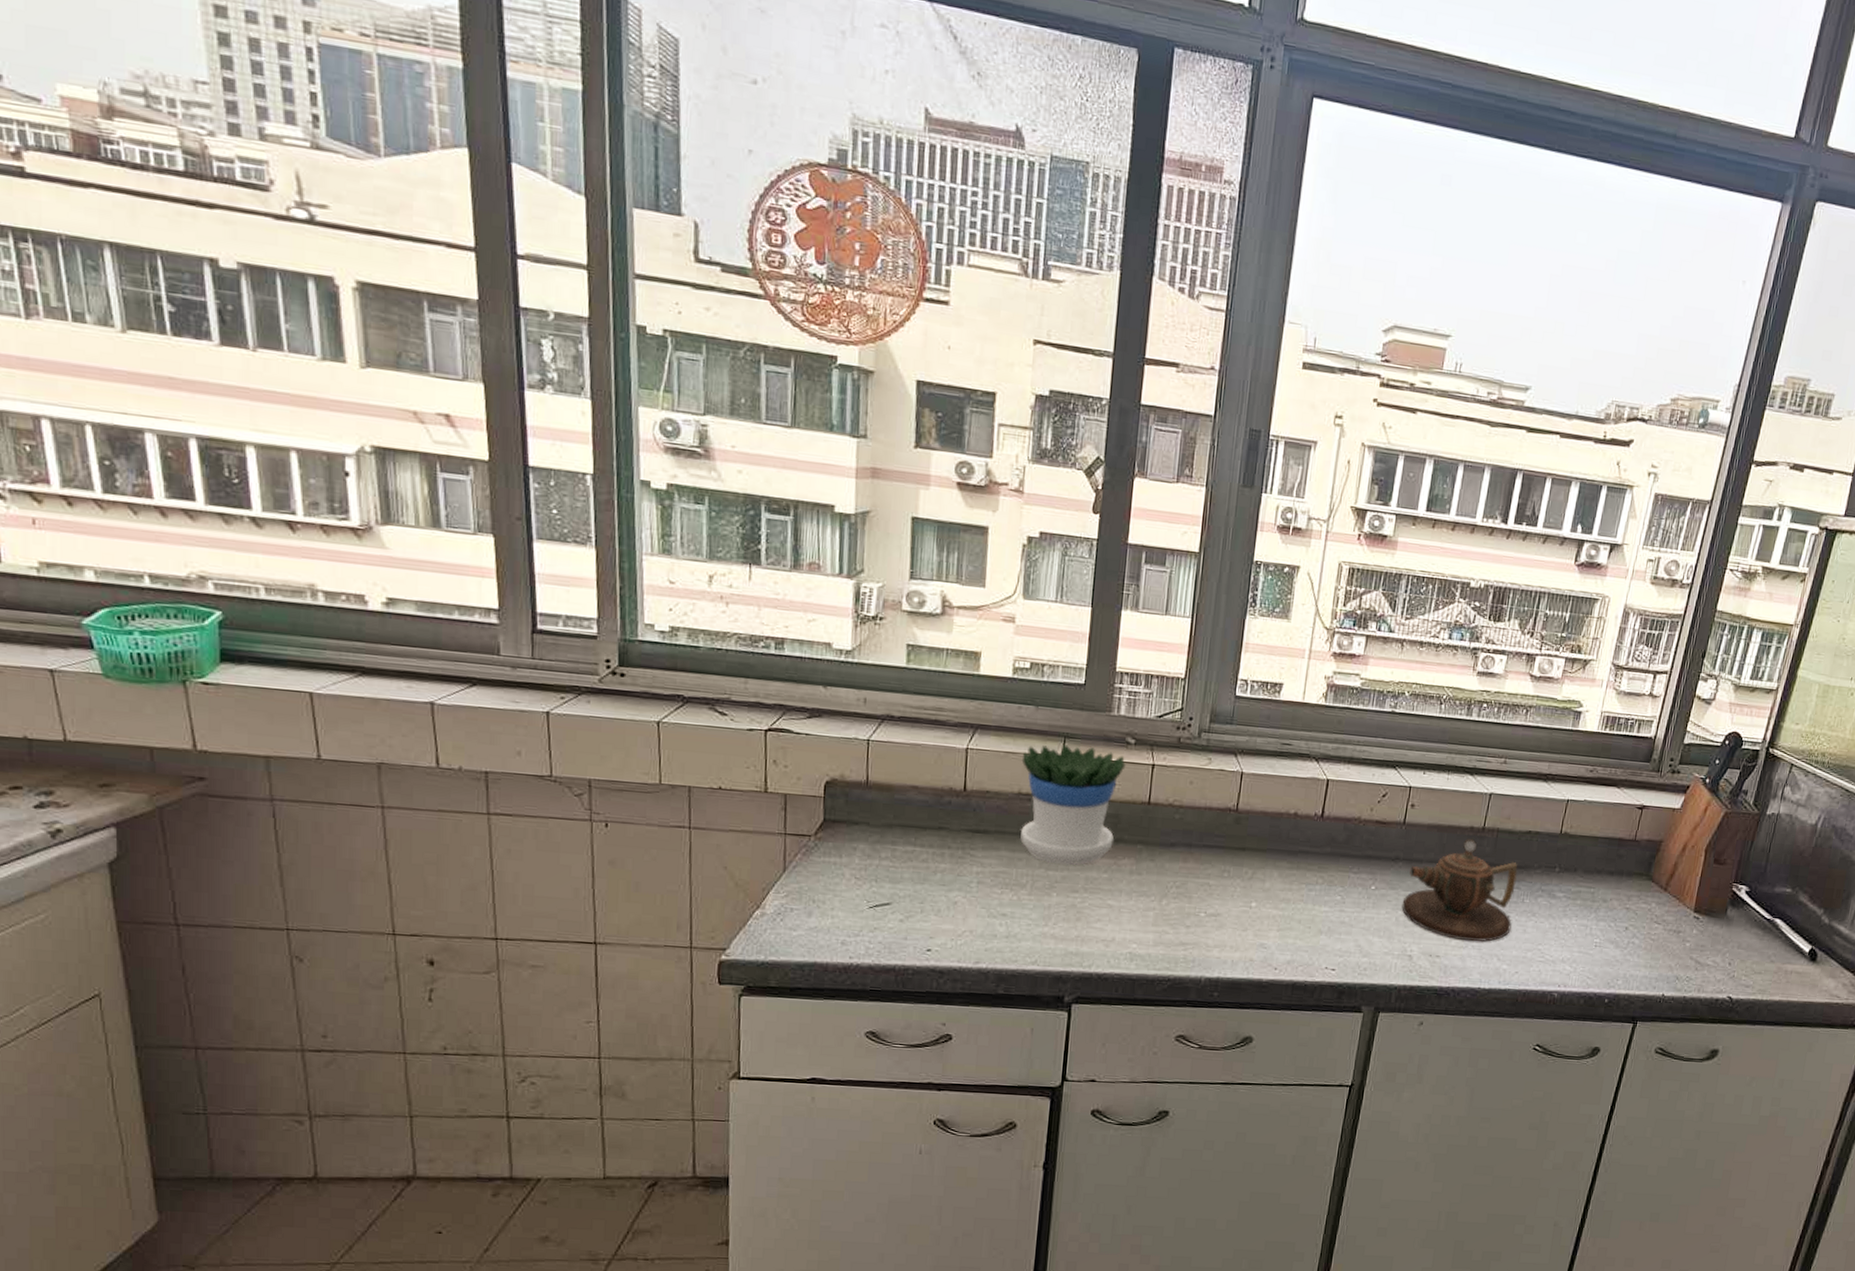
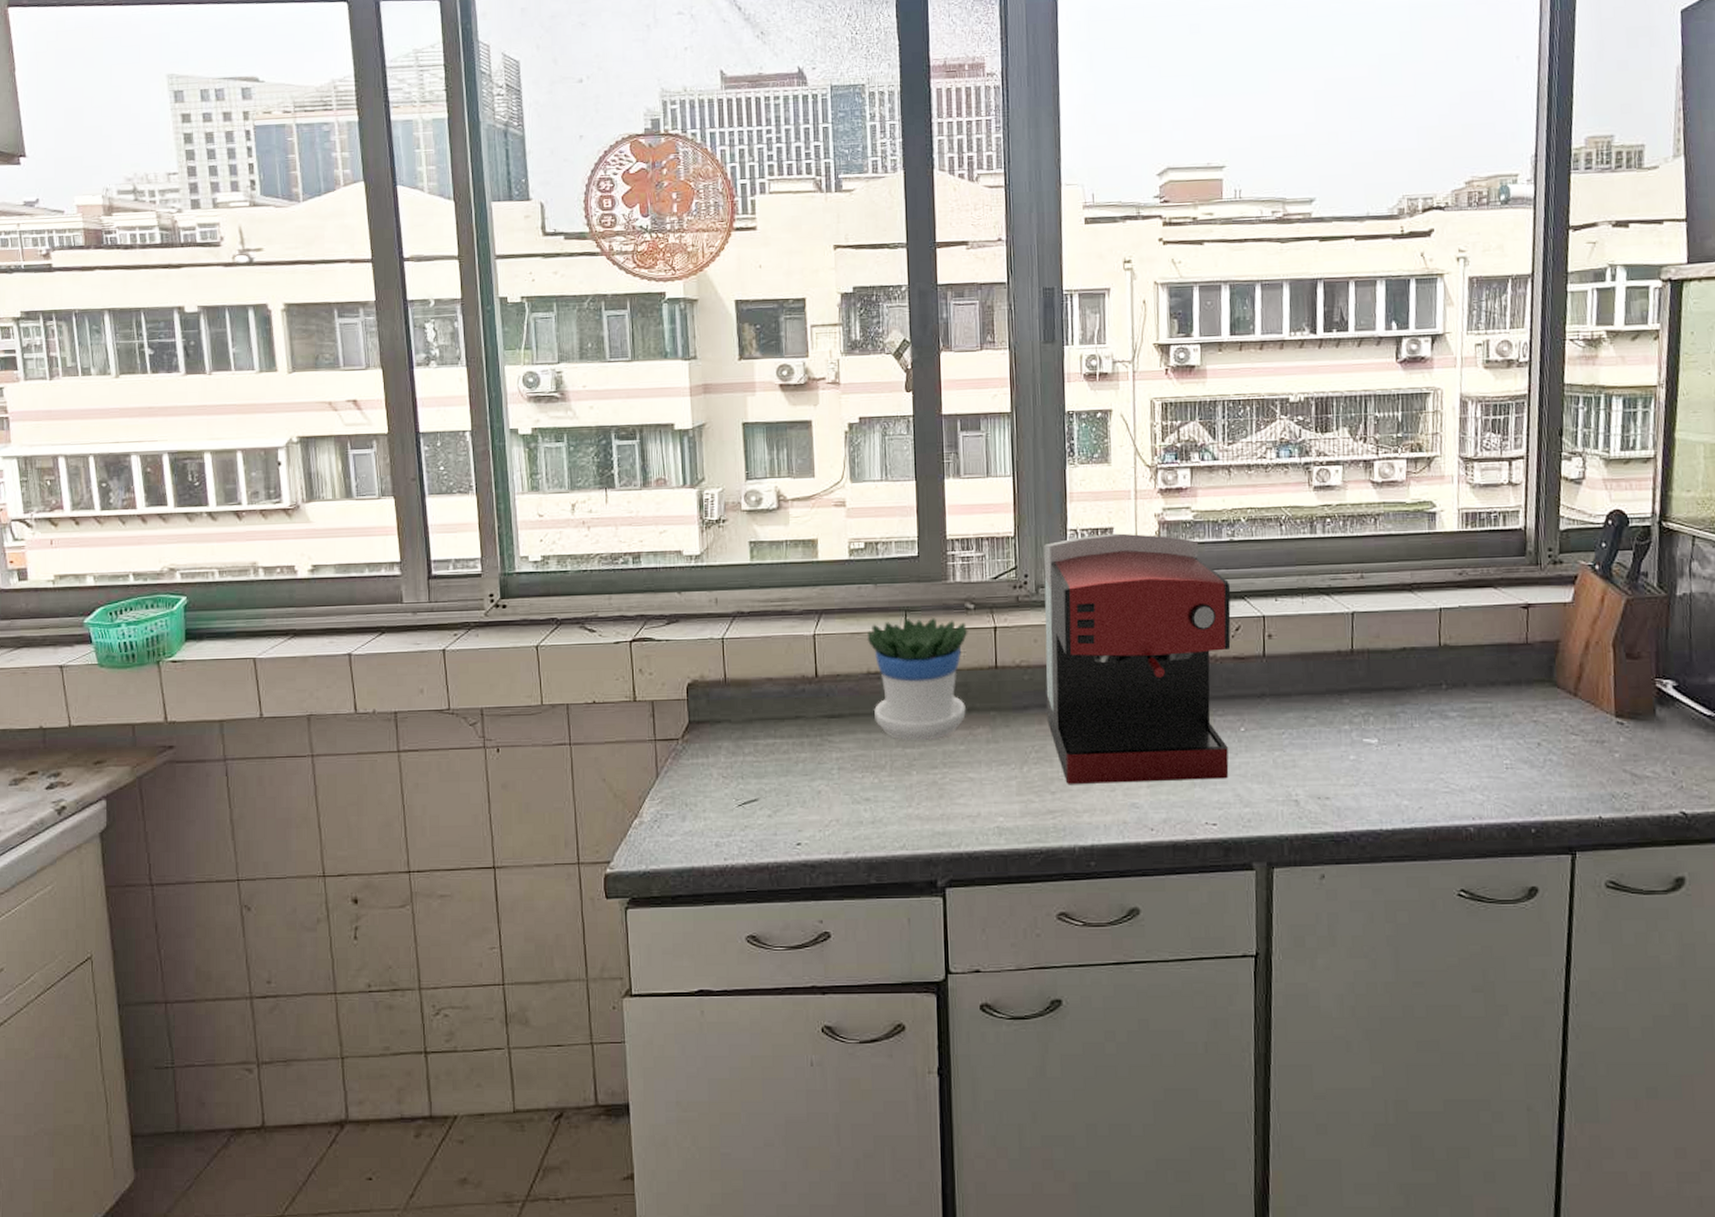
coffee maker: none [1192,688,1385,931] -> present [1044,533,1231,784]
teapot: present [1401,838,1518,942] -> none [1277,663,1405,777]

